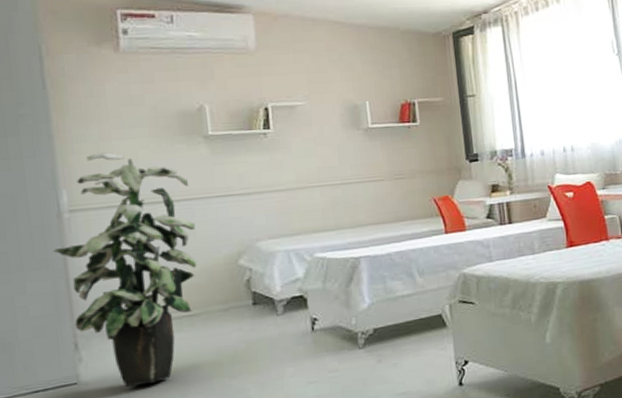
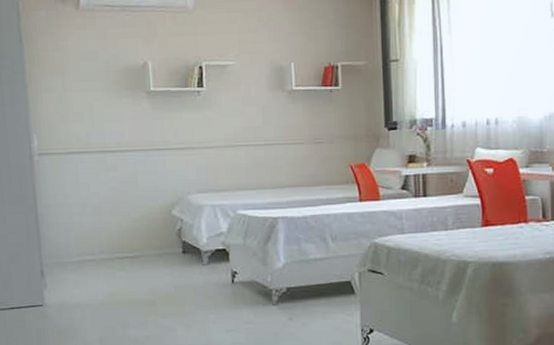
indoor plant: present [53,152,197,387] -> none [26,103,138,313]

